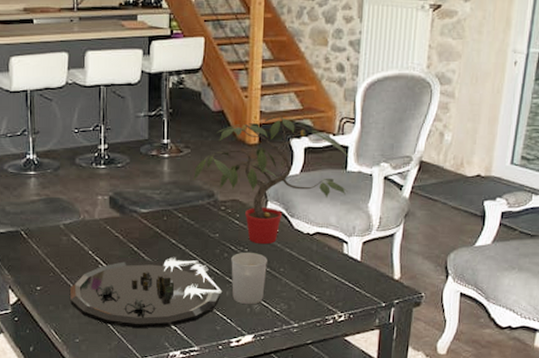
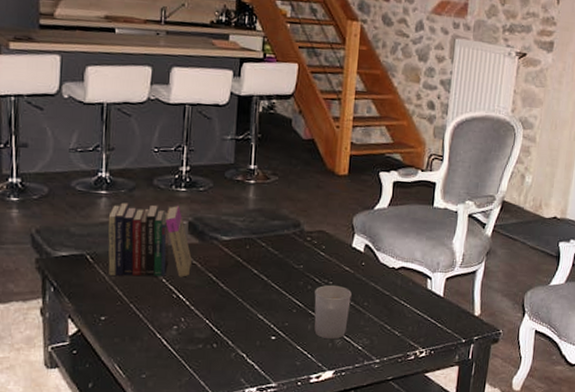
books: none [37,181,114,249] -> present [108,202,192,277]
decorative tray: present [70,257,222,329] -> none [138,288,303,364]
potted plant: present [194,116,350,245] -> none [280,148,437,278]

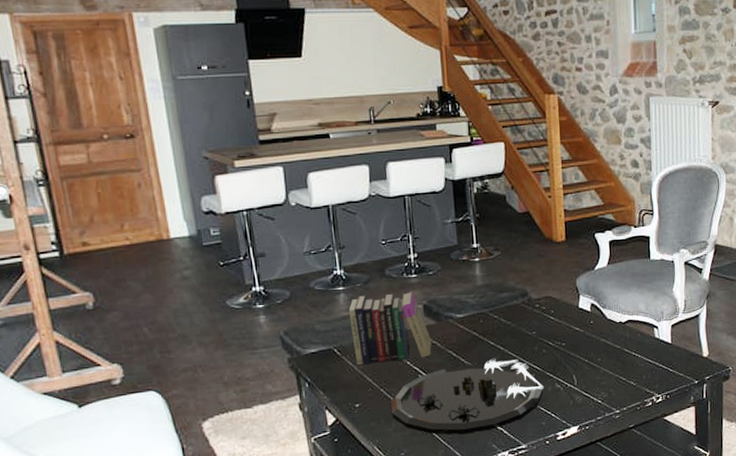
decorative tray: none [138,288,303,364] -> present [391,359,544,435]
candle holder: present [314,284,352,340] -> none [550,345,585,398]

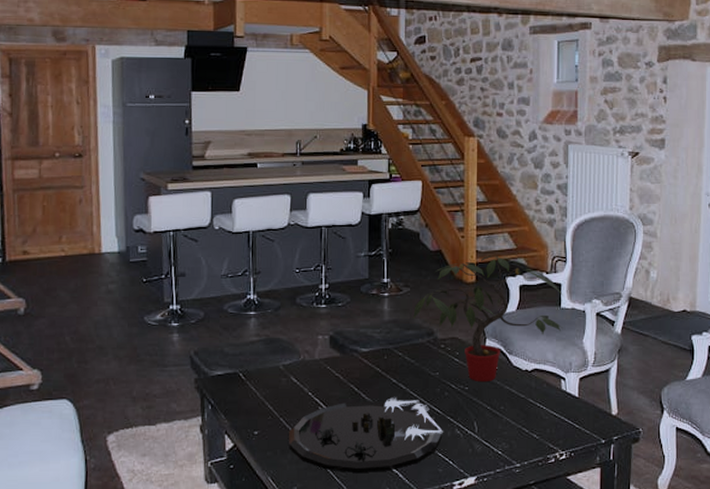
books: present [348,291,432,365] -> none [257,321,334,391]
potted plant: none [506,213,653,337] -> present [413,255,563,382]

